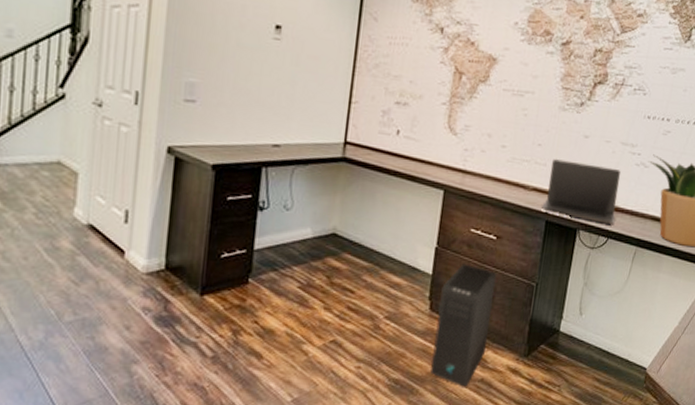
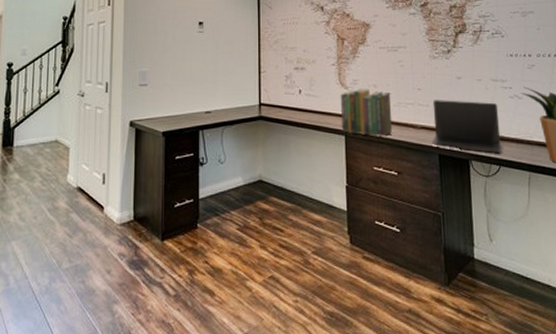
computer tower: present [430,263,497,387] -> none [357,199,408,318]
books: none [441,137,505,196] -> present [340,89,393,137]

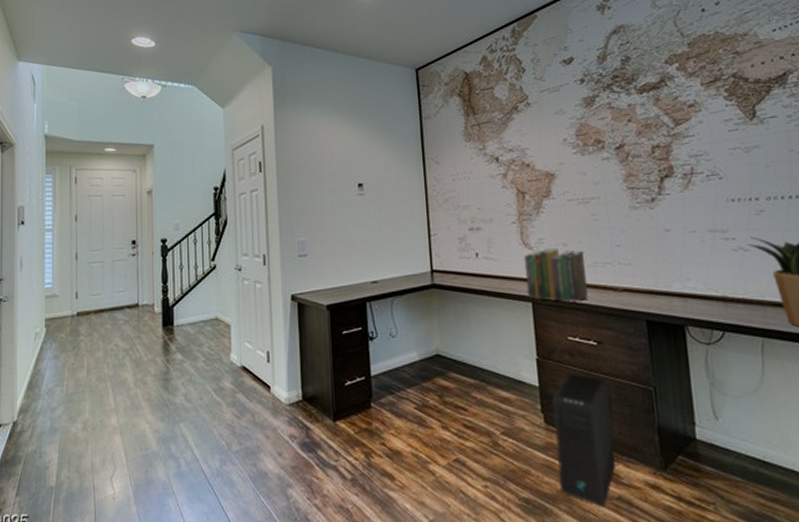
computer tower: none [357,199,408,318] -> present [552,372,617,506]
laptop computer: present [432,100,503,154] -> none [636,256,727,318]

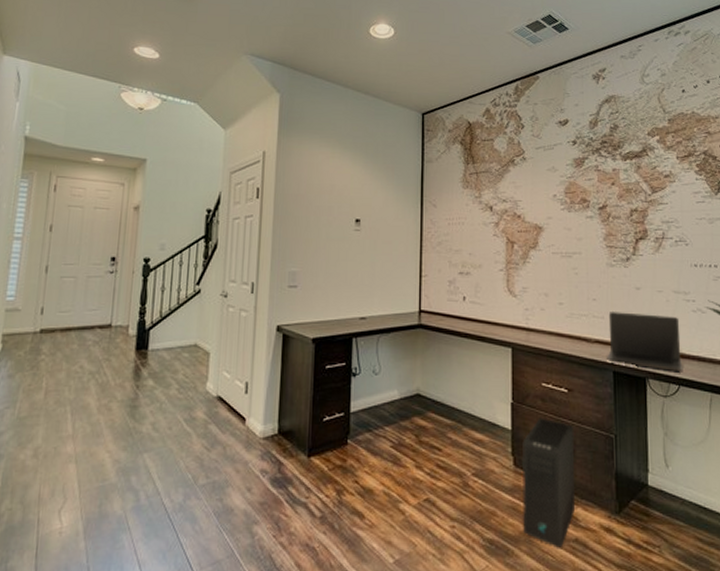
books: present [523,248,589,303] -> none [508,298,564,351]
laptop computer: none [636,256,727,318] -> present [607,312,683,372]

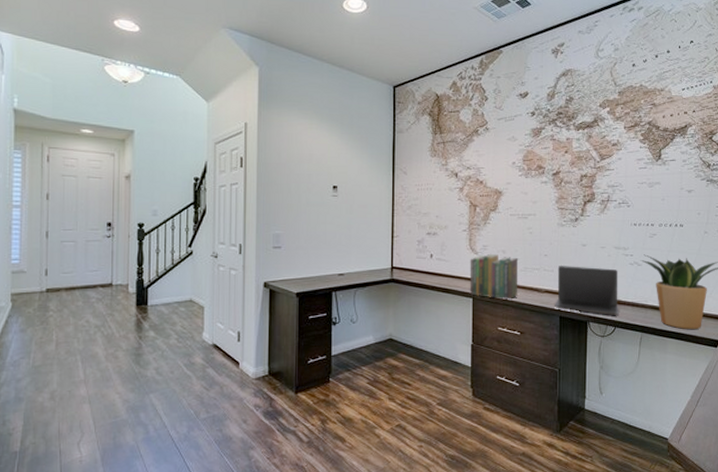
books: none [508,298,564,351] -> present [469,254,518,300]
computer tower: present [522,418,576,548] -> none [480,356,525,460]

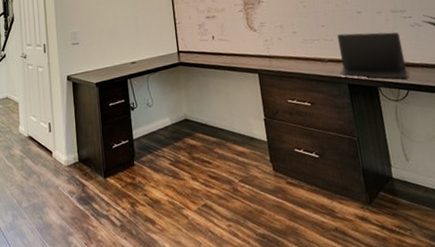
books: present [469,254,518,300] -> none [250,30,302,72]

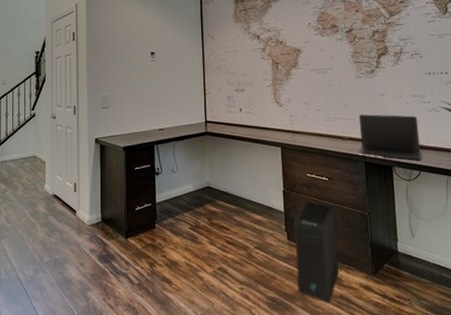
computer tower: none [278,129,332,237] -> present [294,201,340,303]

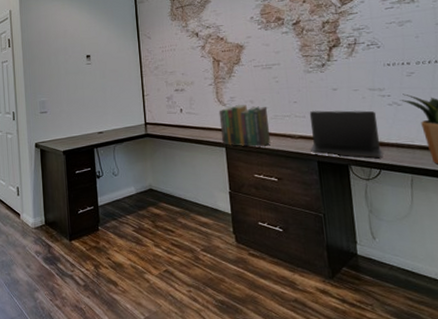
books: none [276,106,323,148] -> present [218,105,271,148]
computer tower: present [294,201,340,303] -> none [242,203,293,307]

